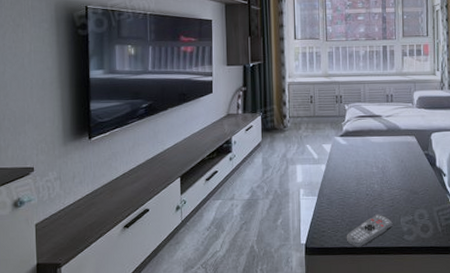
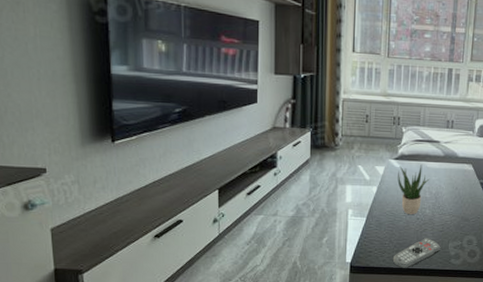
potted plant: none [344,139,376,191] -> present [397,164,430,214]

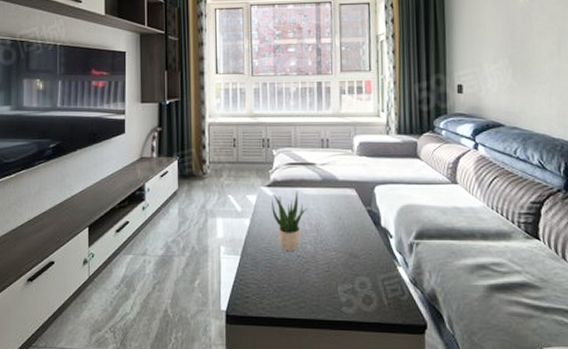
remote control: present [392,238,441,269] -> none [273,280,329,320]

